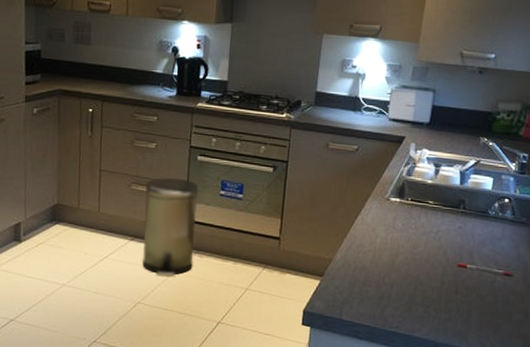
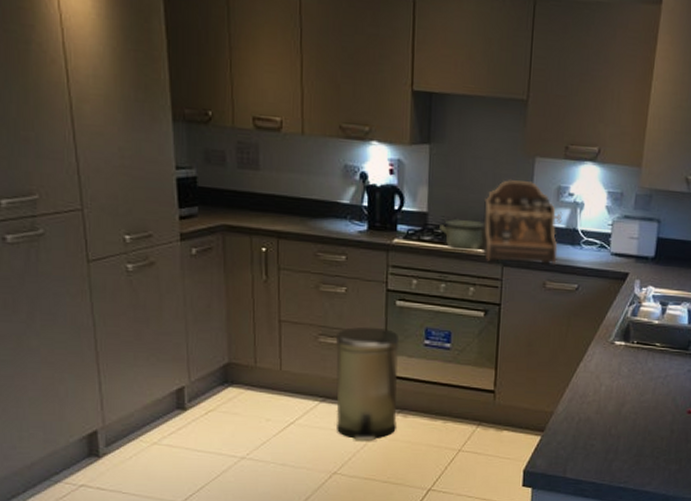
saucepan: none [237,86,277,116] -> present [439,219,485,252]
spice rack: none [273,52,346,129] -> present [482,178,563,266]

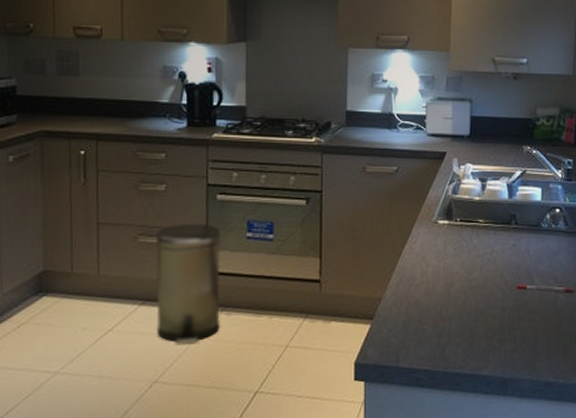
saucepan: present [439,219,485,252] -> none [258,110,302,141]
spice rack: present [482,178,563,266] -> none [301,69,378,151]

